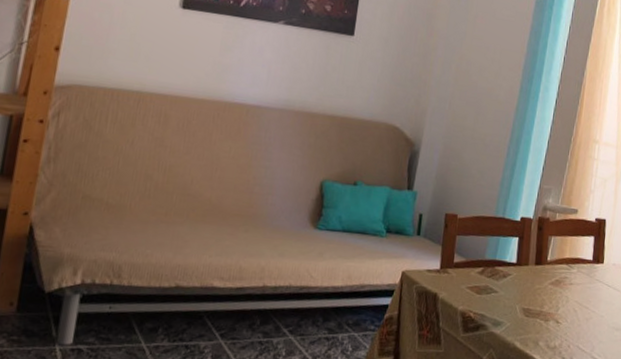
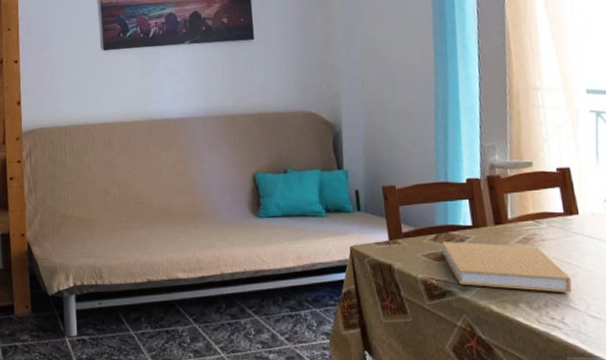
book: none [485,276,585,336] -> present [442,242,572,293]

